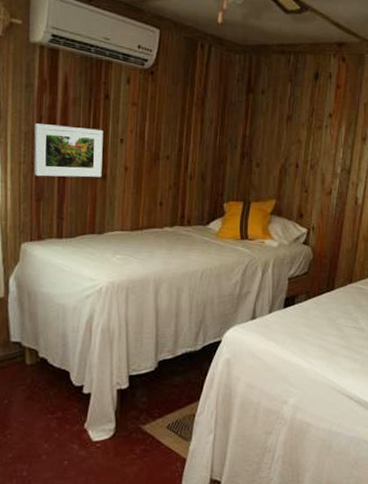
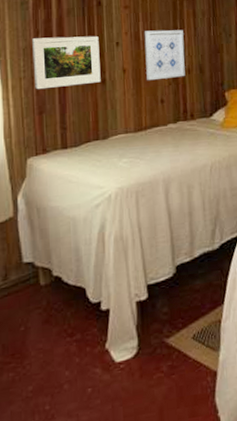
wall art: none [148,131,189,183] -> present [144,29,186,81]

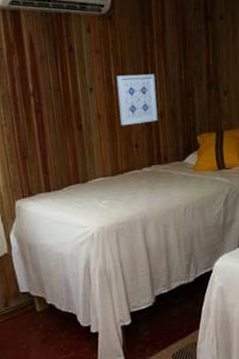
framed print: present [32,36,101,90] -> none [9,82,78,137]

